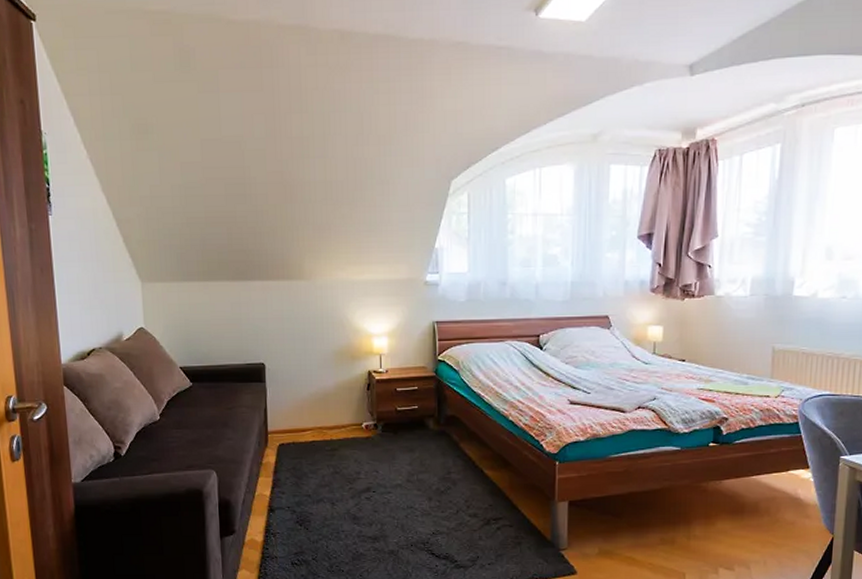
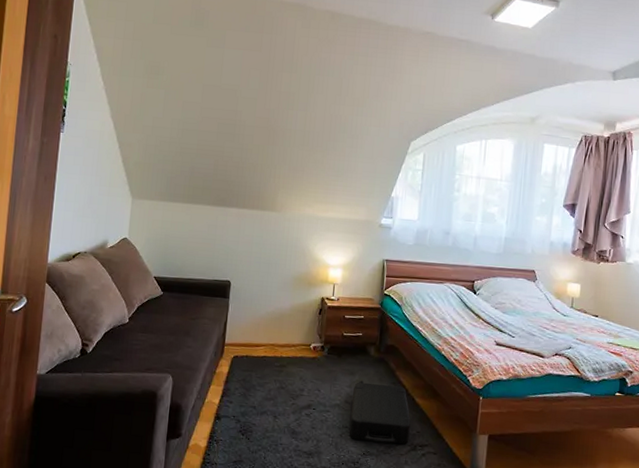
suitcase: none [414,456,481,520] -> present [349,380,411,445]

